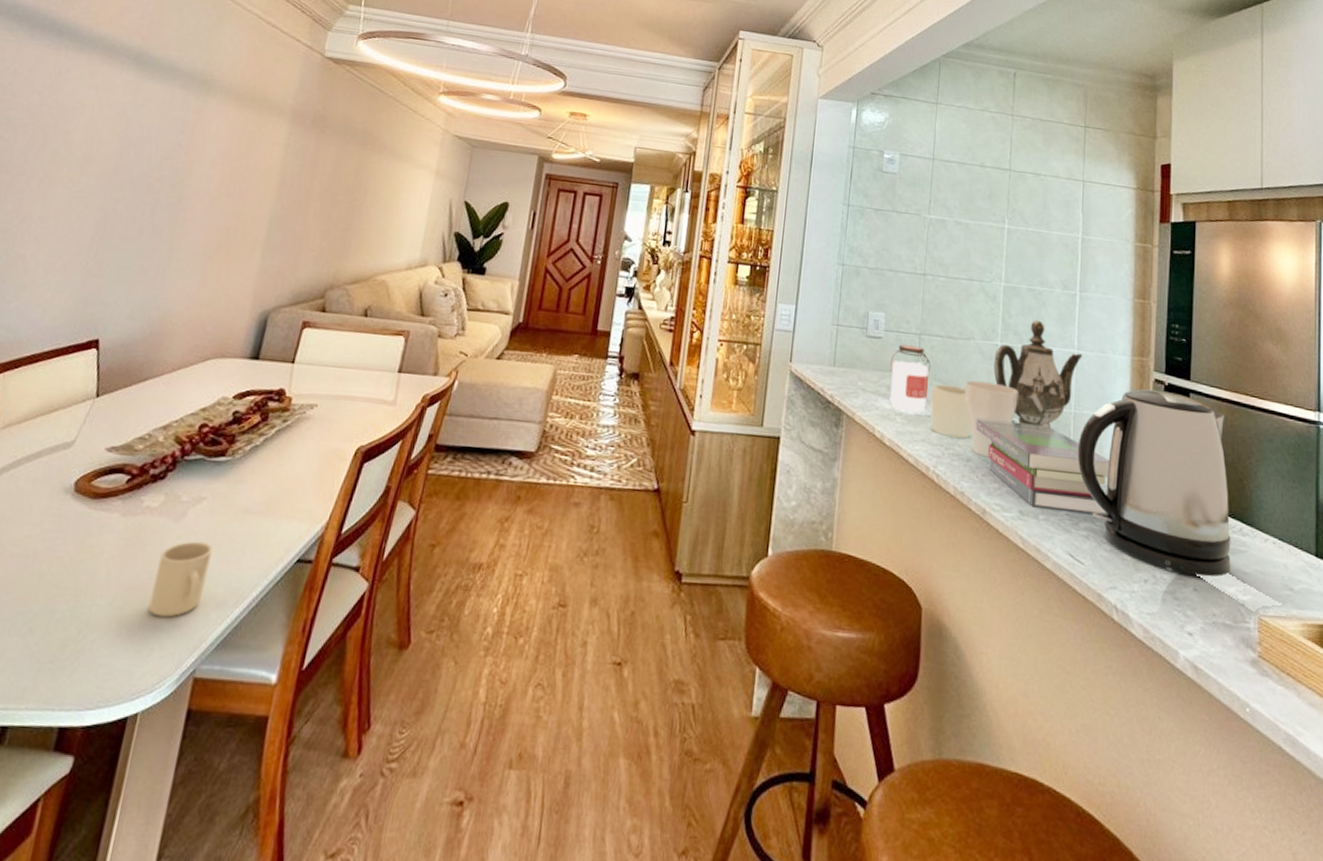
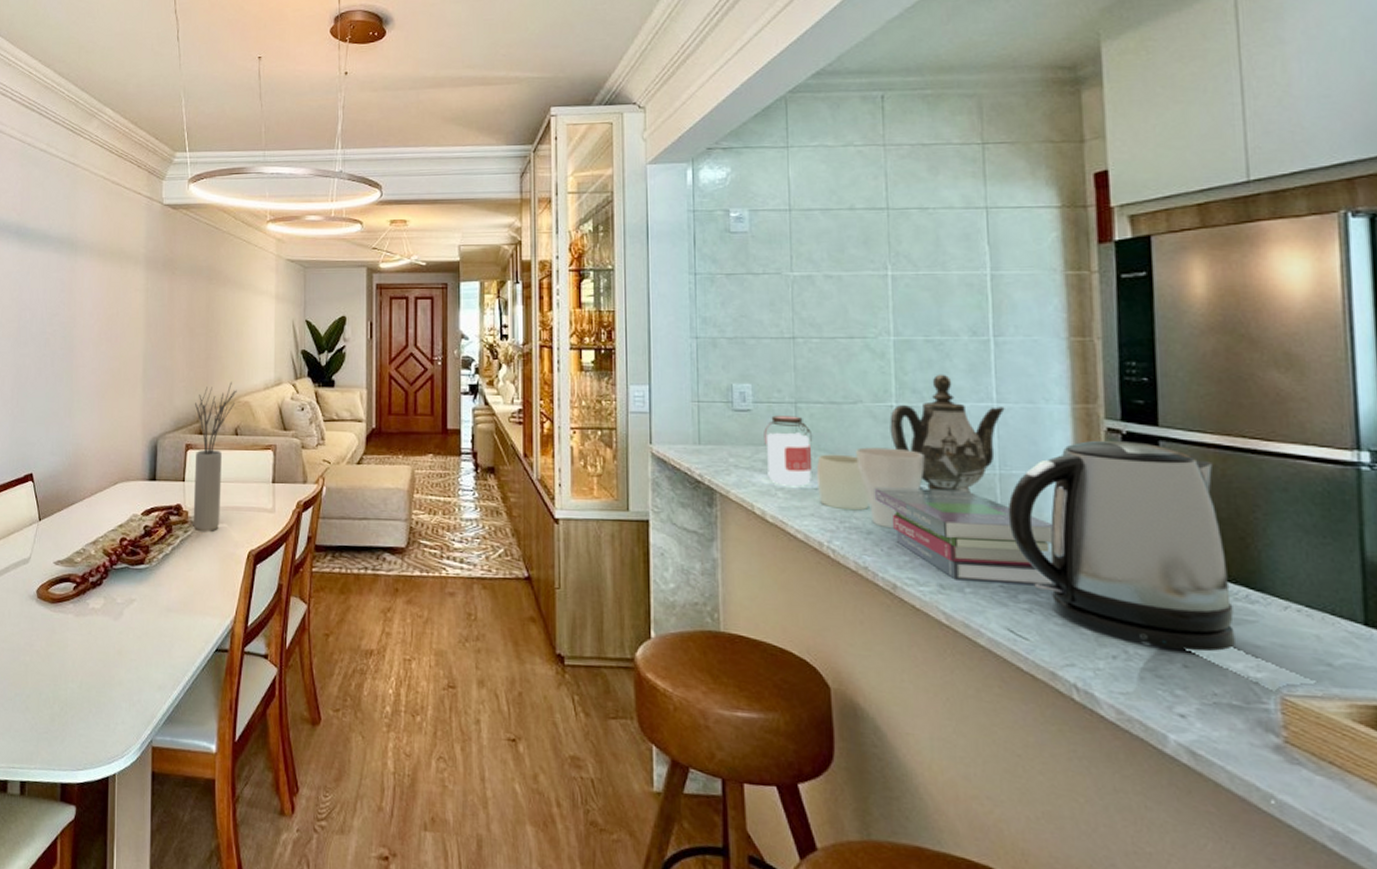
cup: present [147,541,213,618] -> none [108,635,148,698]
vase: none [295,257,375,423] -> present [193,382,237,532]

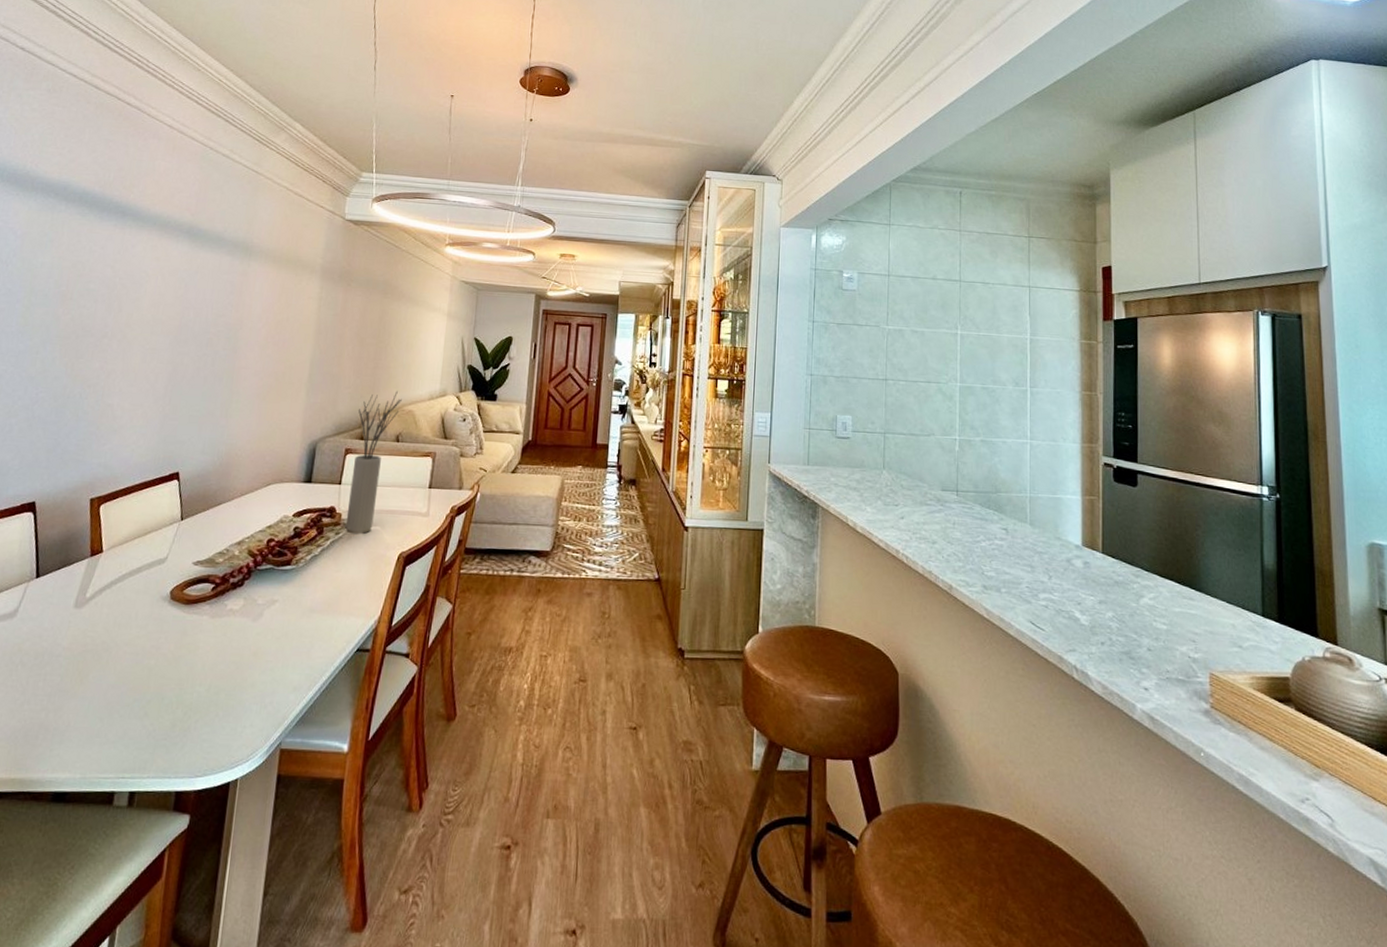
jar: present [764,415,813,486] -> none [859,443,896,503]
mug: present [816,454,869,511] -> none [897,476,936,524]
cup: present [856,447,925,529] -> none [927,472,977,540]
books: present [874,487,1054,586] -> none [939,505,1065,587]
teapot: present [890,374,1005,493] -> none [953,415,1036,511]
kettle: present [1008,440,1235,652] -> none [1034,472,1182,638]

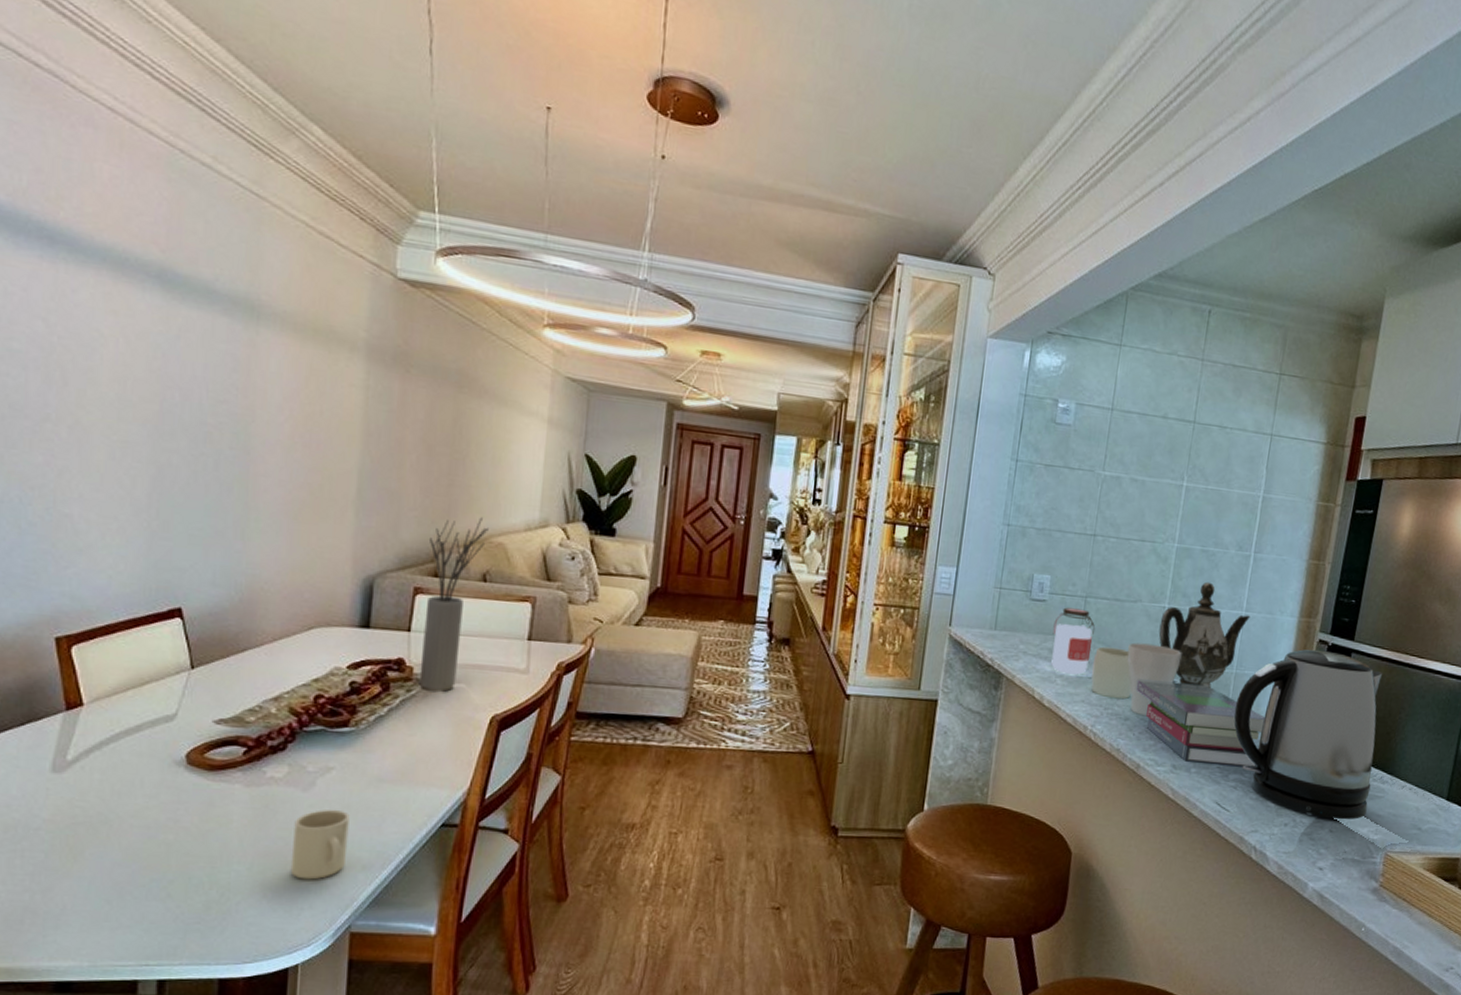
cup: none [238,636,287,700] -> present [290,809,350,880]
jar: none [859,443,896,503] -> present [1051,607,1096,675]
mug: none [897,476,936,524] -> present [1091,646,1132,700]
cup: none [927,472,977,540] -> present [1127,642,1182,717]
books: none [939,505,1065,587] -> present [1135,679,1265,768]
teapot: none [953,415,1036,511] -> present [1158,581,1251,688]
kettle: none [1034,472,1182,638] -> present [1233,649,1383,820]

